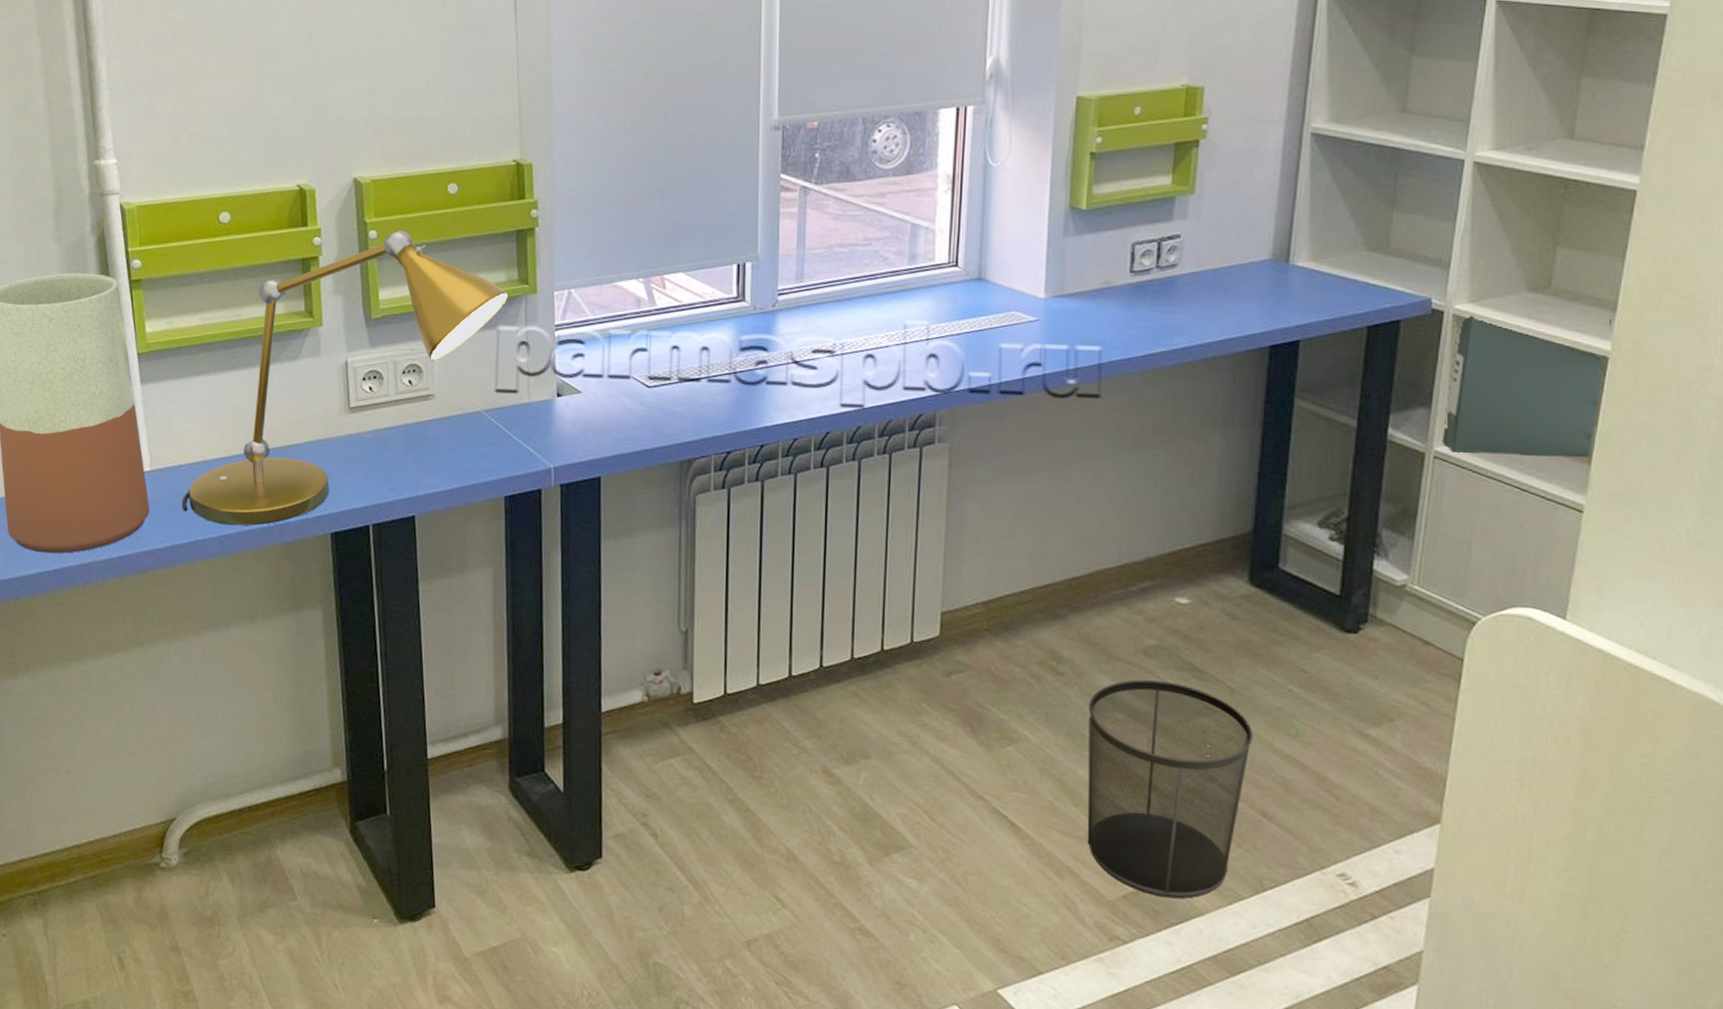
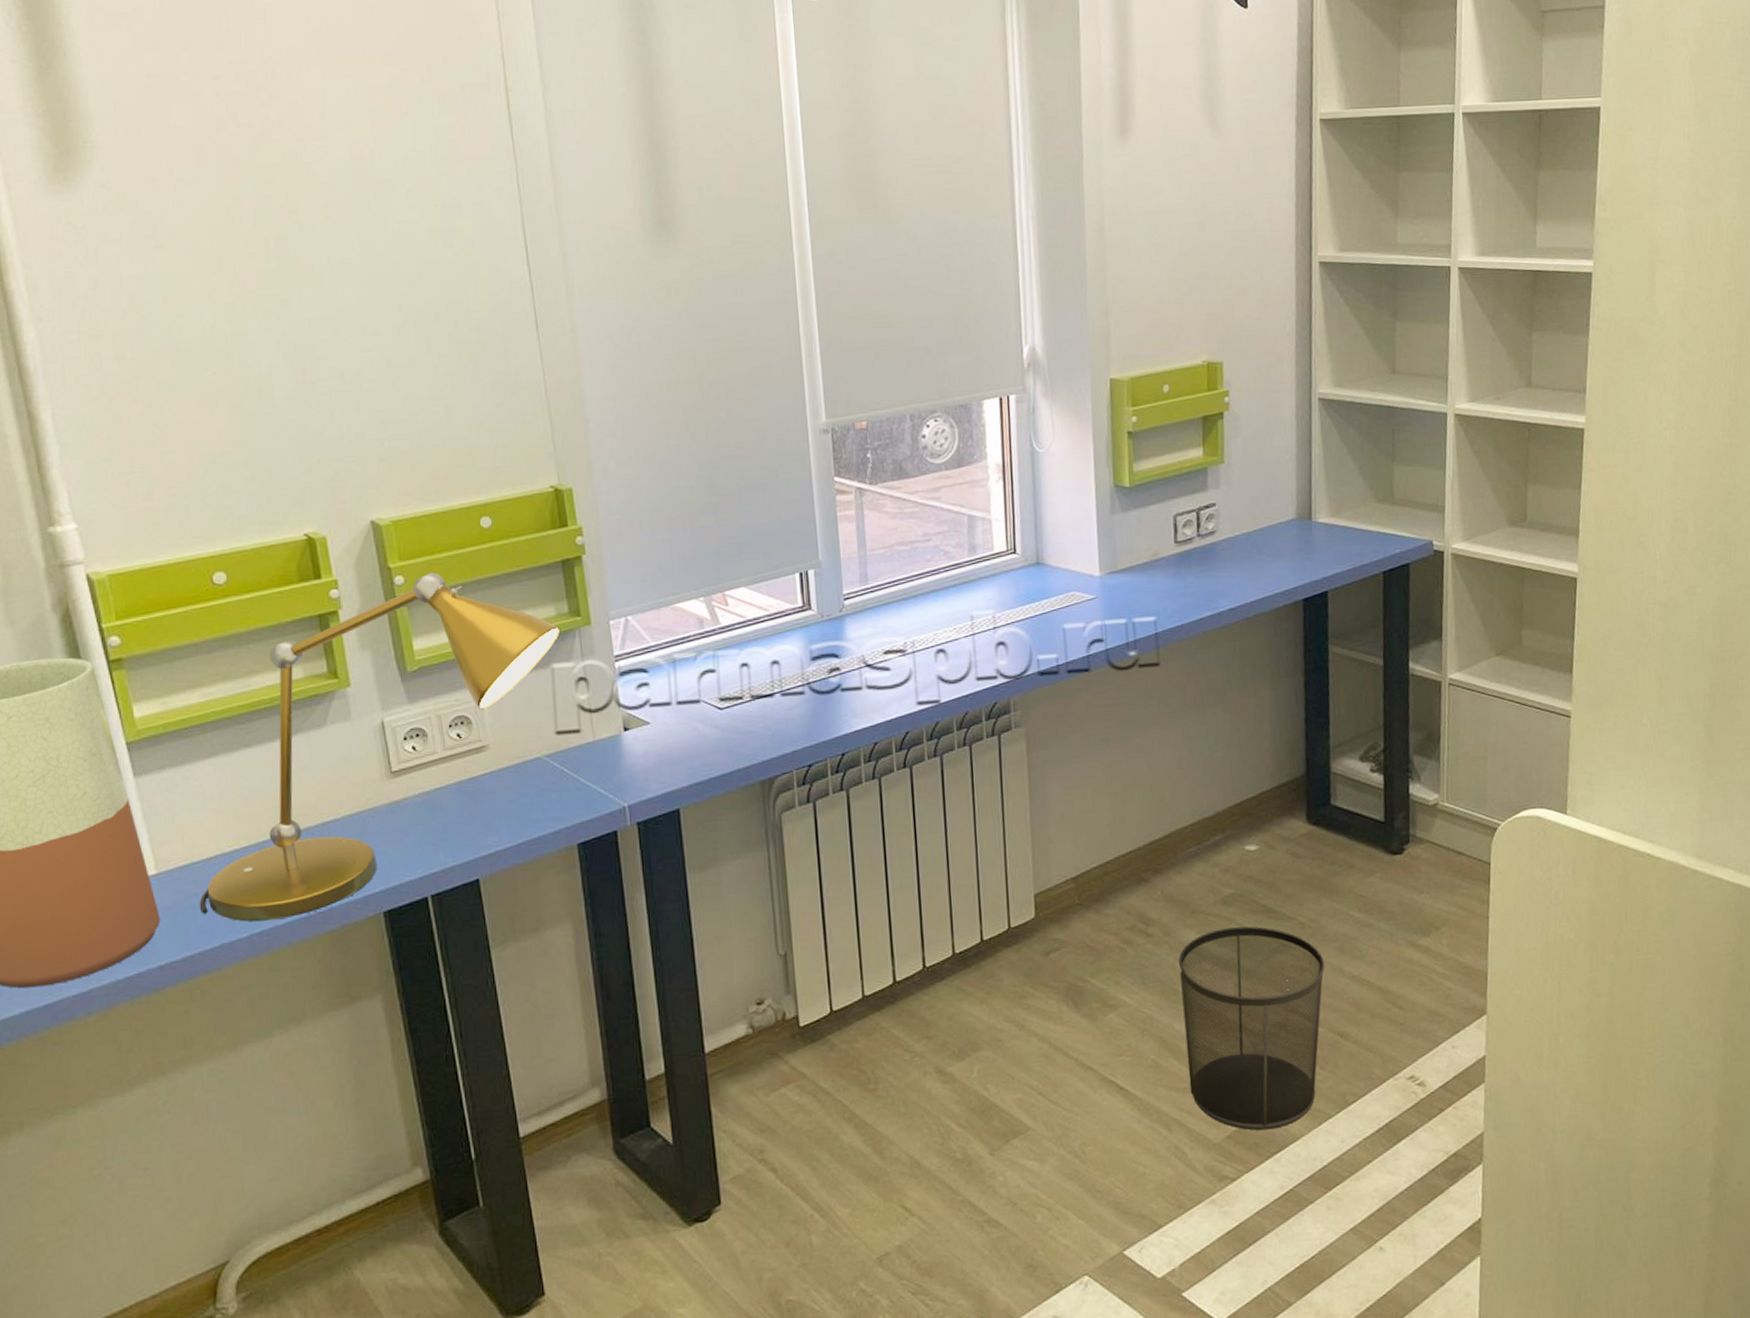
binder: present [1441,316,1613,458] -> none [1453,544,1577,678]

